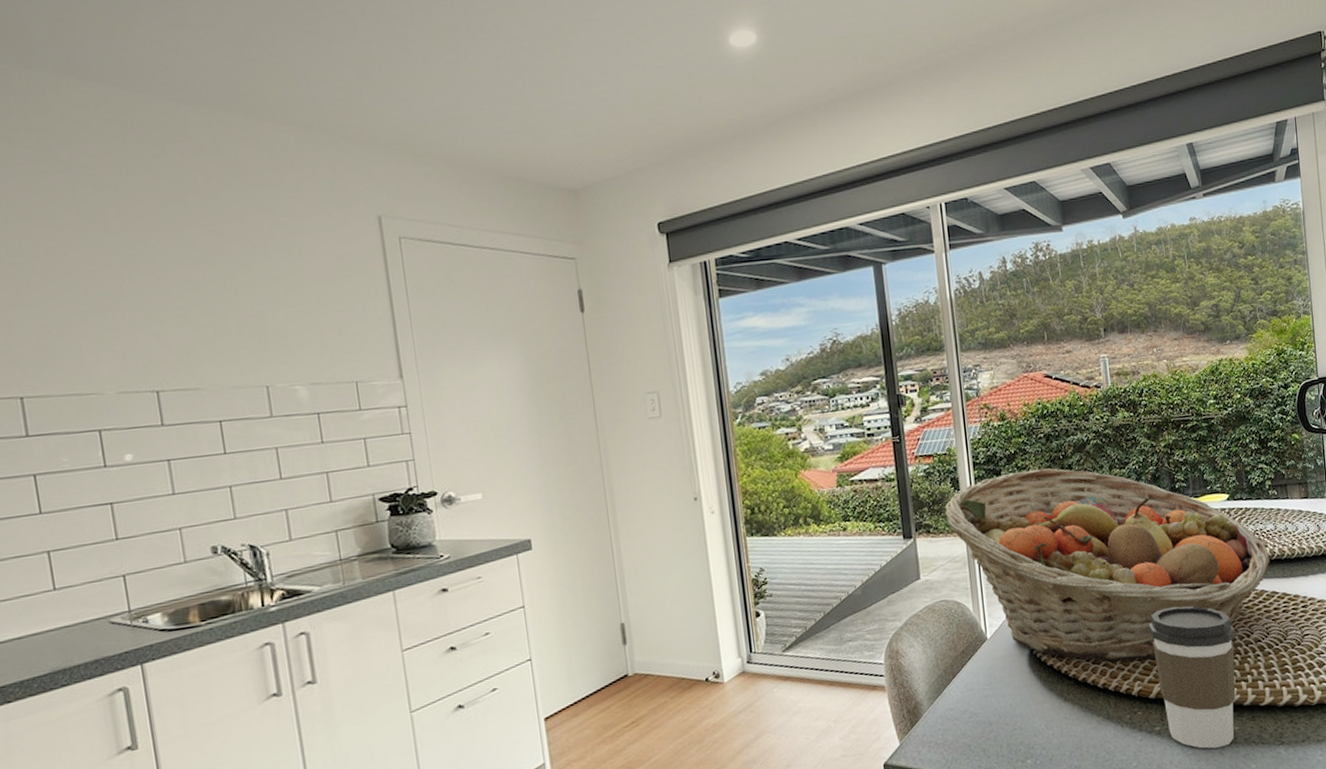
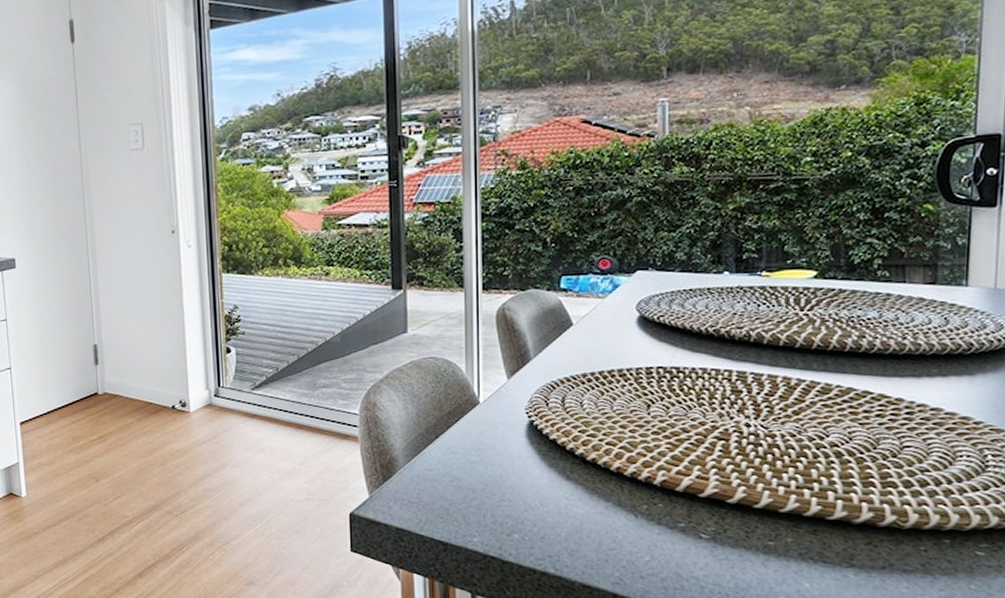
fruit basket: present [945,468,1270,662] -> none [443,225,867,450]
coffee cup: present [1149,605,1236,749] -> none [685,394,804,558]

